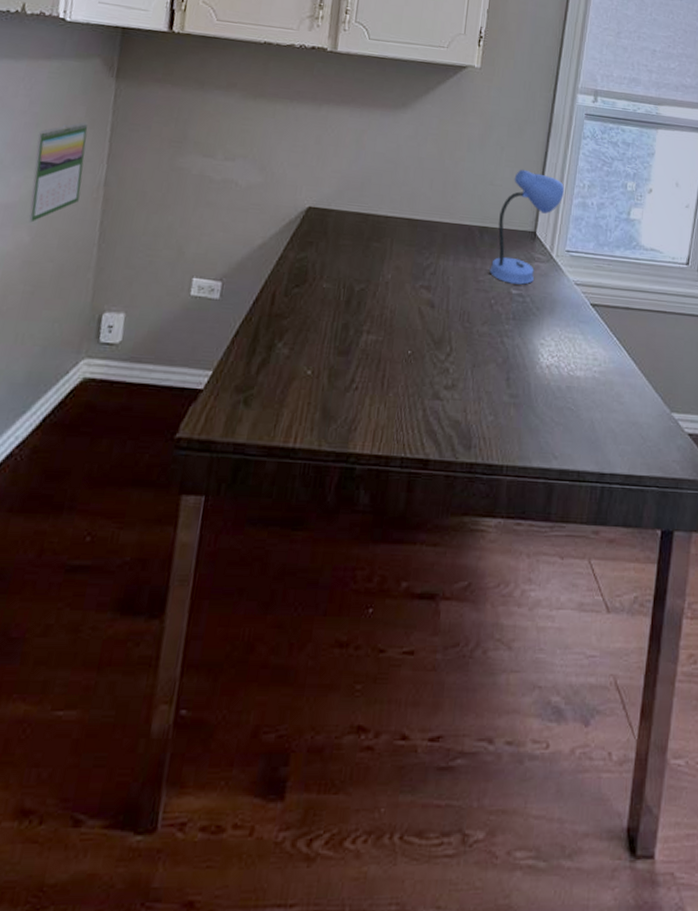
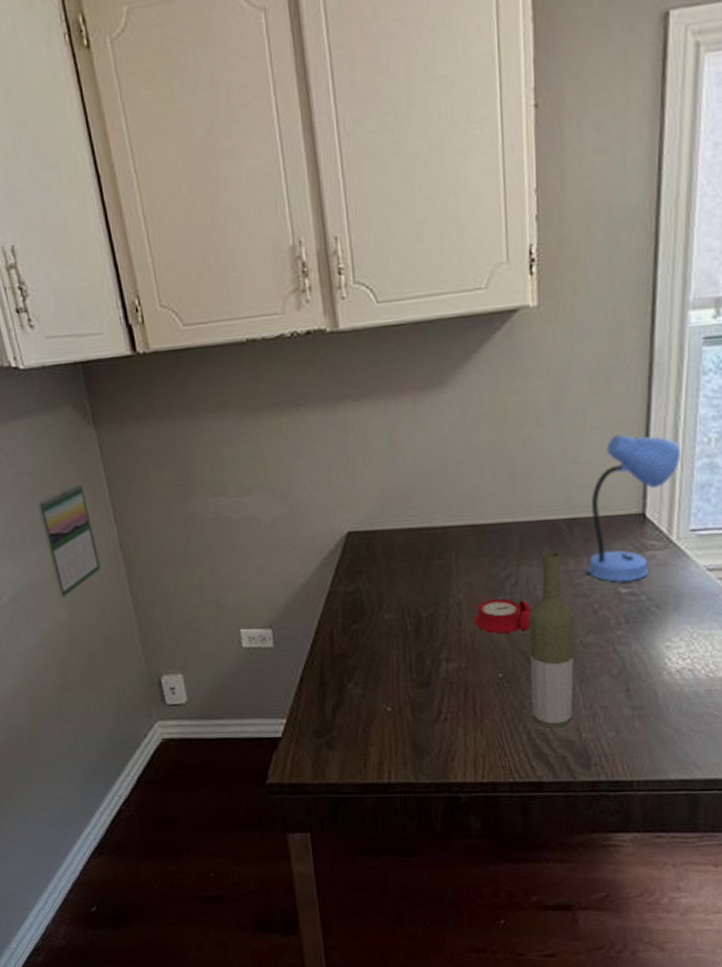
alarm clock: none [394,282,444,315] -> present [470,598,532,633]
bottle: none [429,249,476,407] -> present [529,550,575,728]

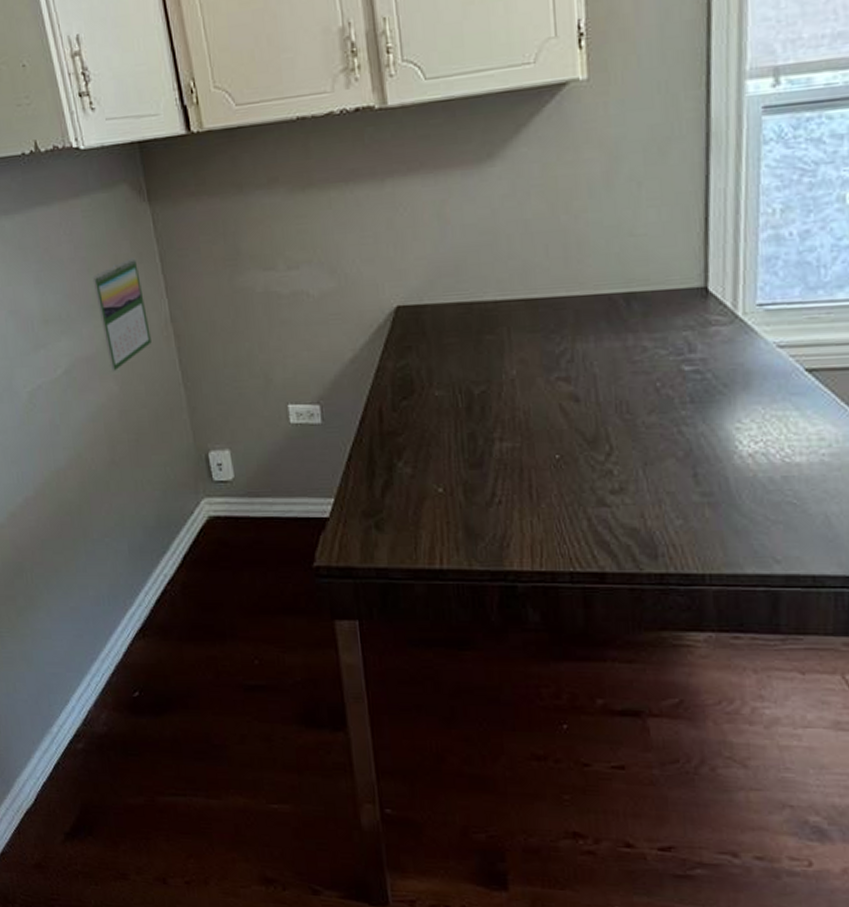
alarm clock: present [470,598,532,633] -> none [524,375,589,412]
bottle: present [529,550,575,728] -> none [586,325,636,514]
desk lamp: present [586,434,681,582] -> none [646,205,744,359]

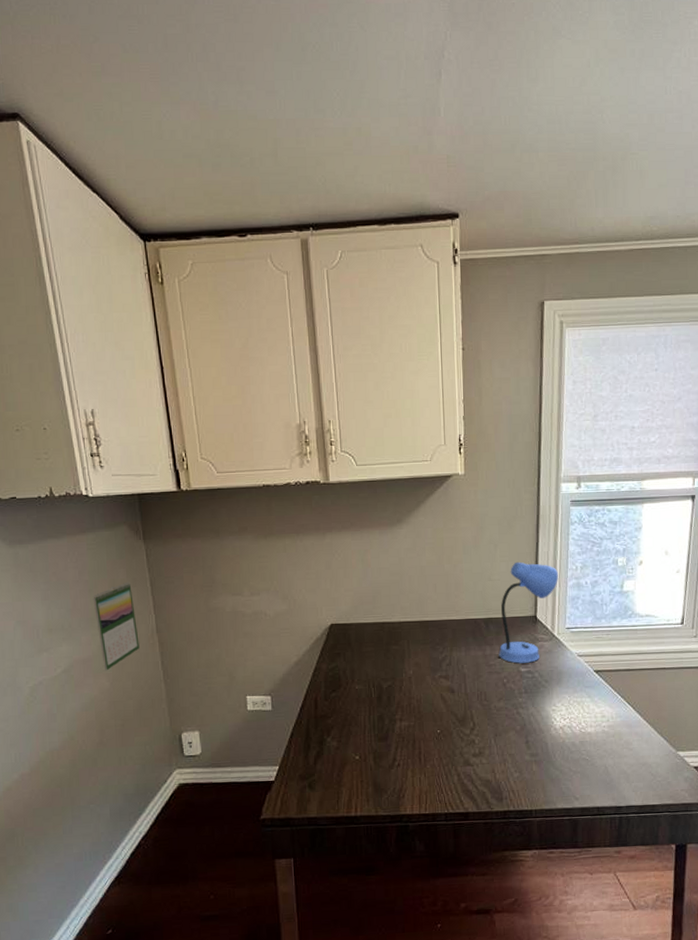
desk lamp: none [646,205,744,359] -> present [497,561,559,664]

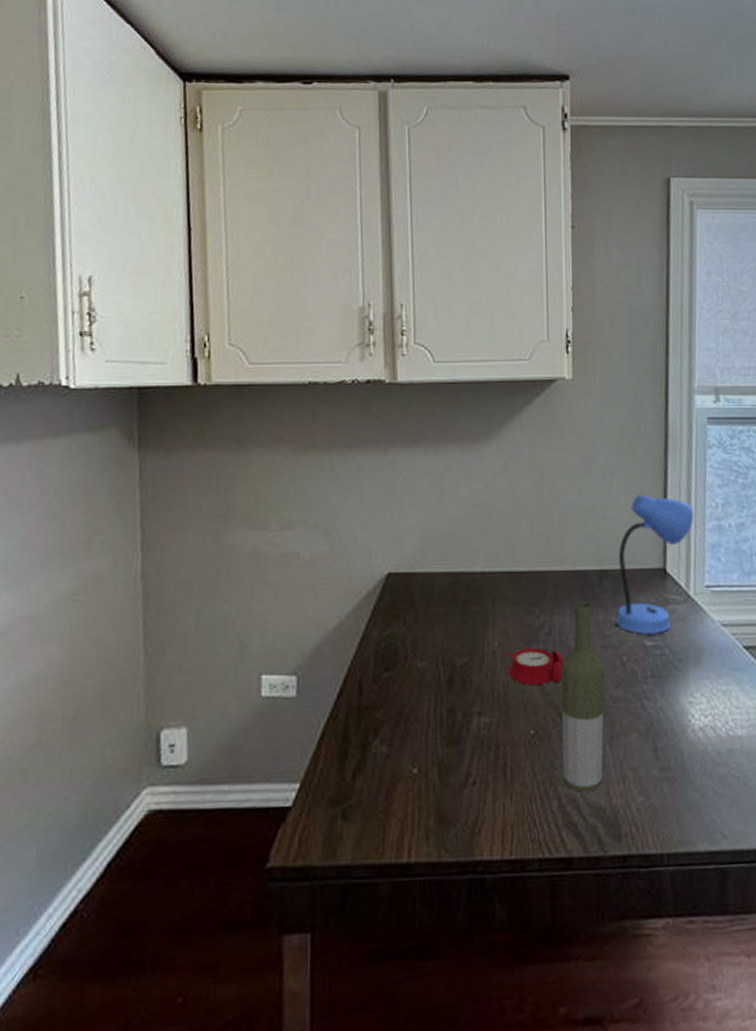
calendar: present [93,582,140,671] -> none [55,506,115,634]
alarm clock: none [418,674,461,700] -> present [504,648,564,685]
bottle: none [459,640,491,771] -> present [561,600,605,792]

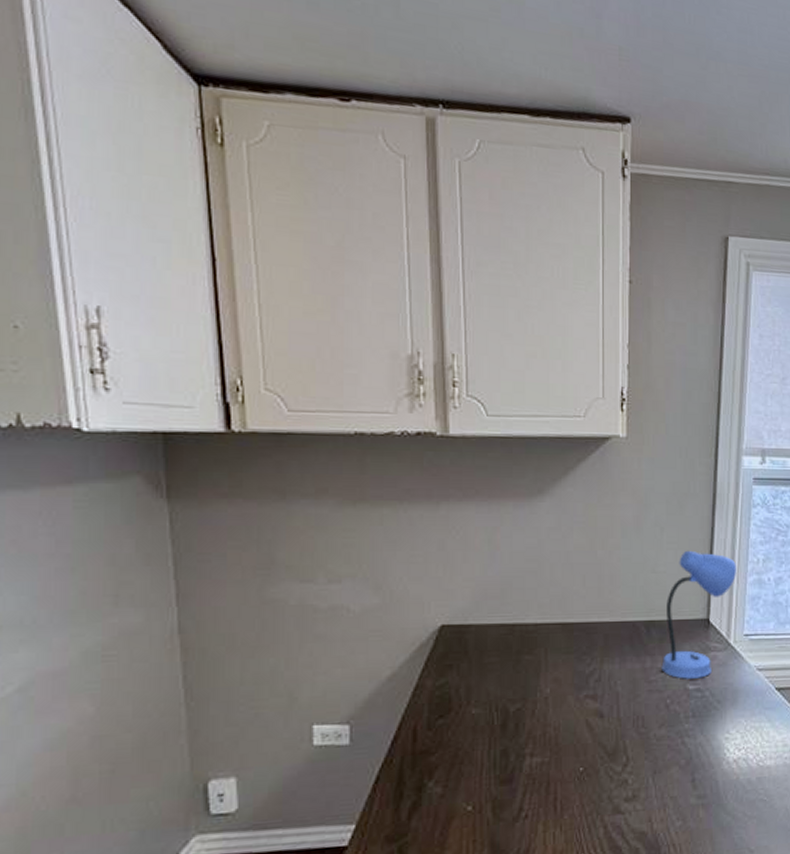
alarm clock: present [504,648,564,685] -> none [556,693,612,727]
bottle: present [561,600,605,792] -> none [608,649,650,820]

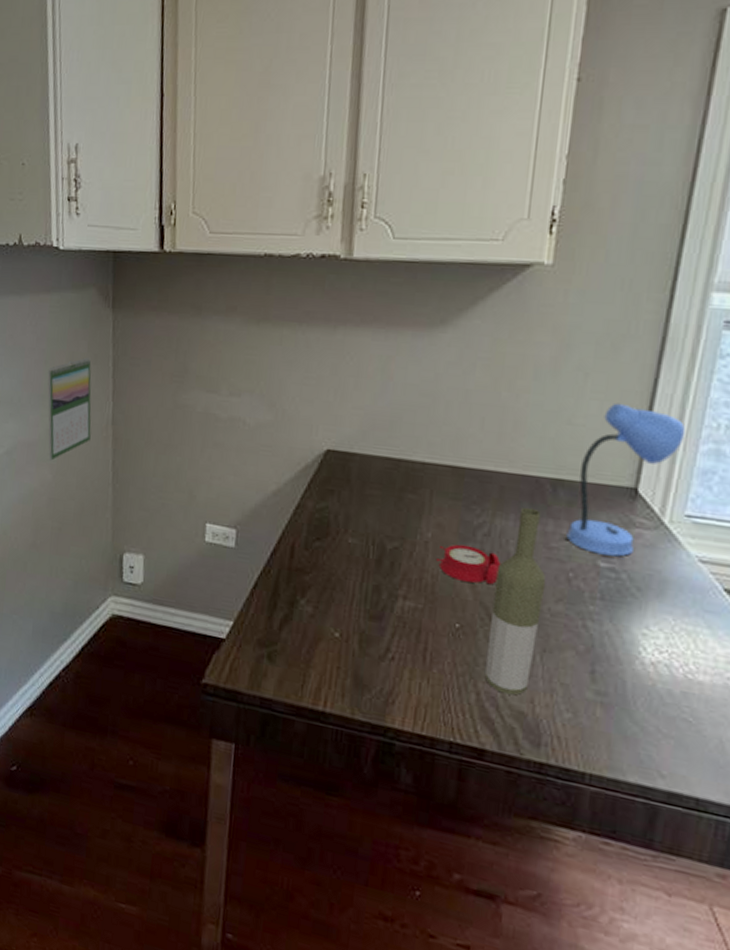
calendar: none [76,558,149,690] -> present [47,357,92,461]
alarm clock: none [556,693,612,727] -> present [435,544,501,585]
bottle: none [608,649,650,820] -> present [484,507,546,696]

